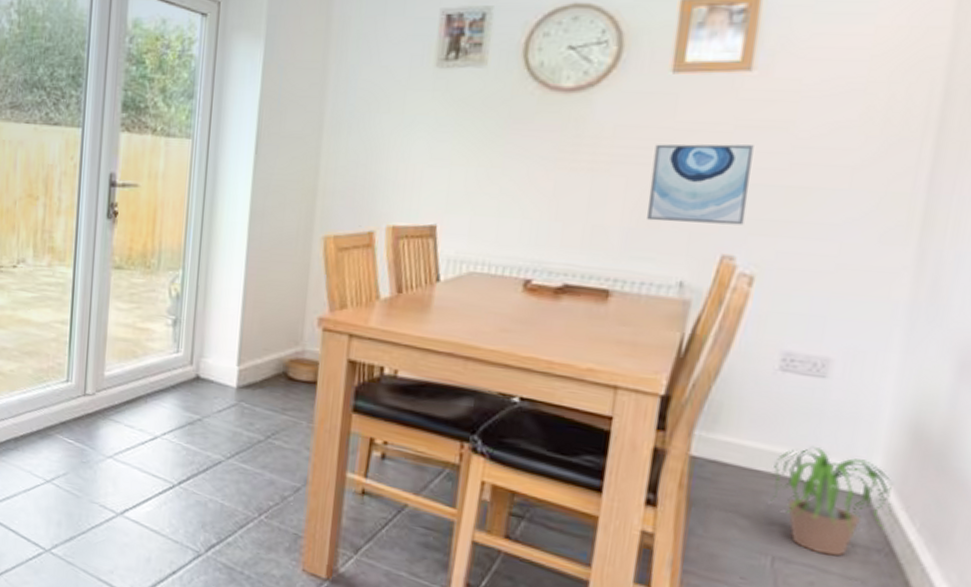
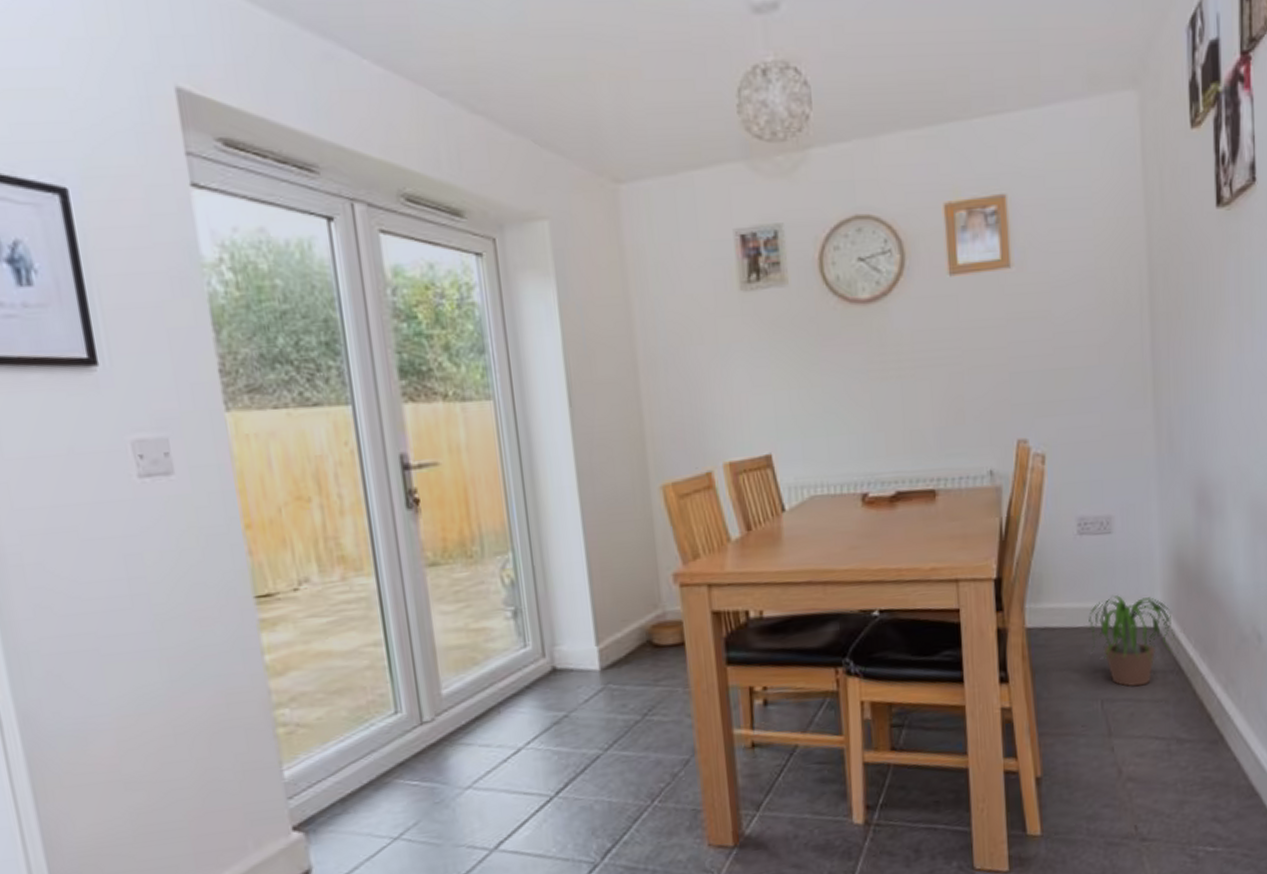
wall art: present [647,144,754,225] -> none [948,336,1029,418]

